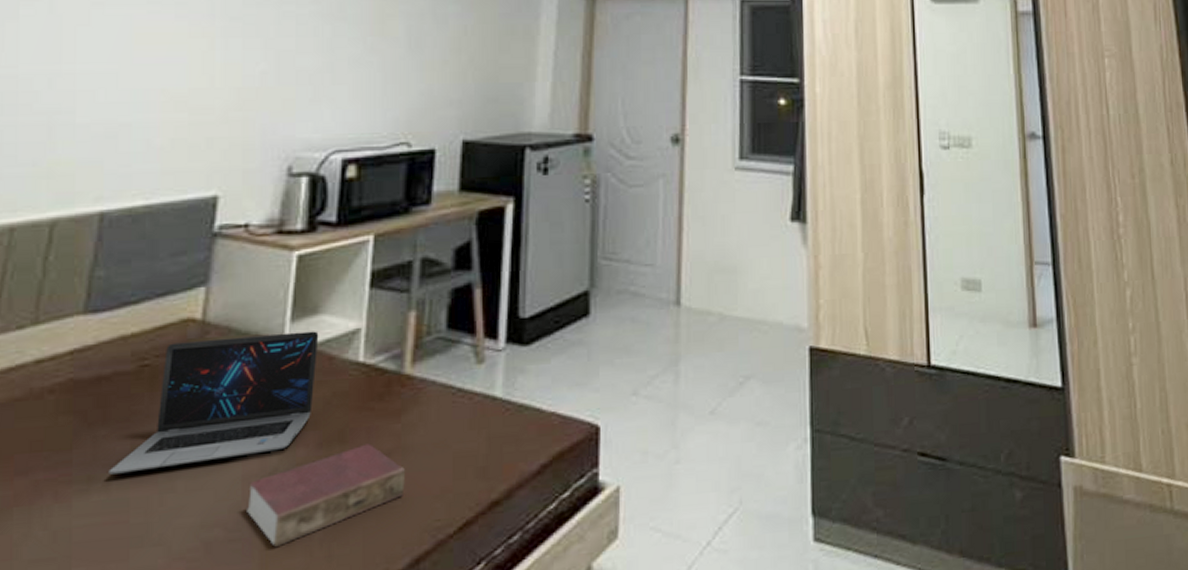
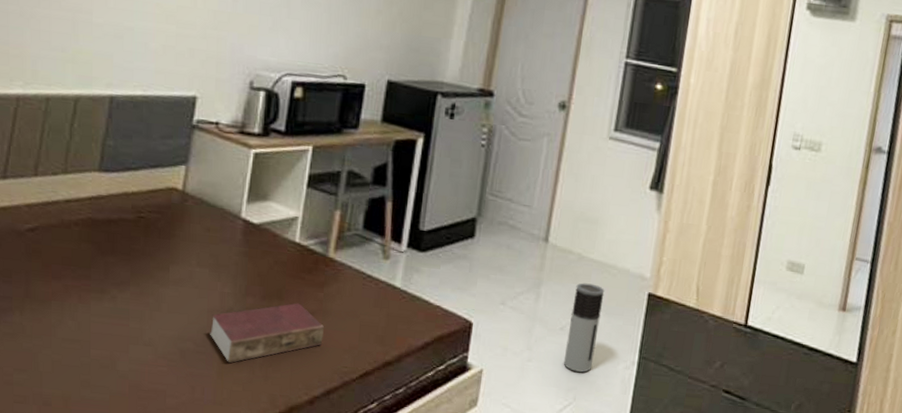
laptop: present [109,331,319,475] -> none [115,204,267,296]
air purifier: none [720,348,757,466] -> present [563,283,605,372]

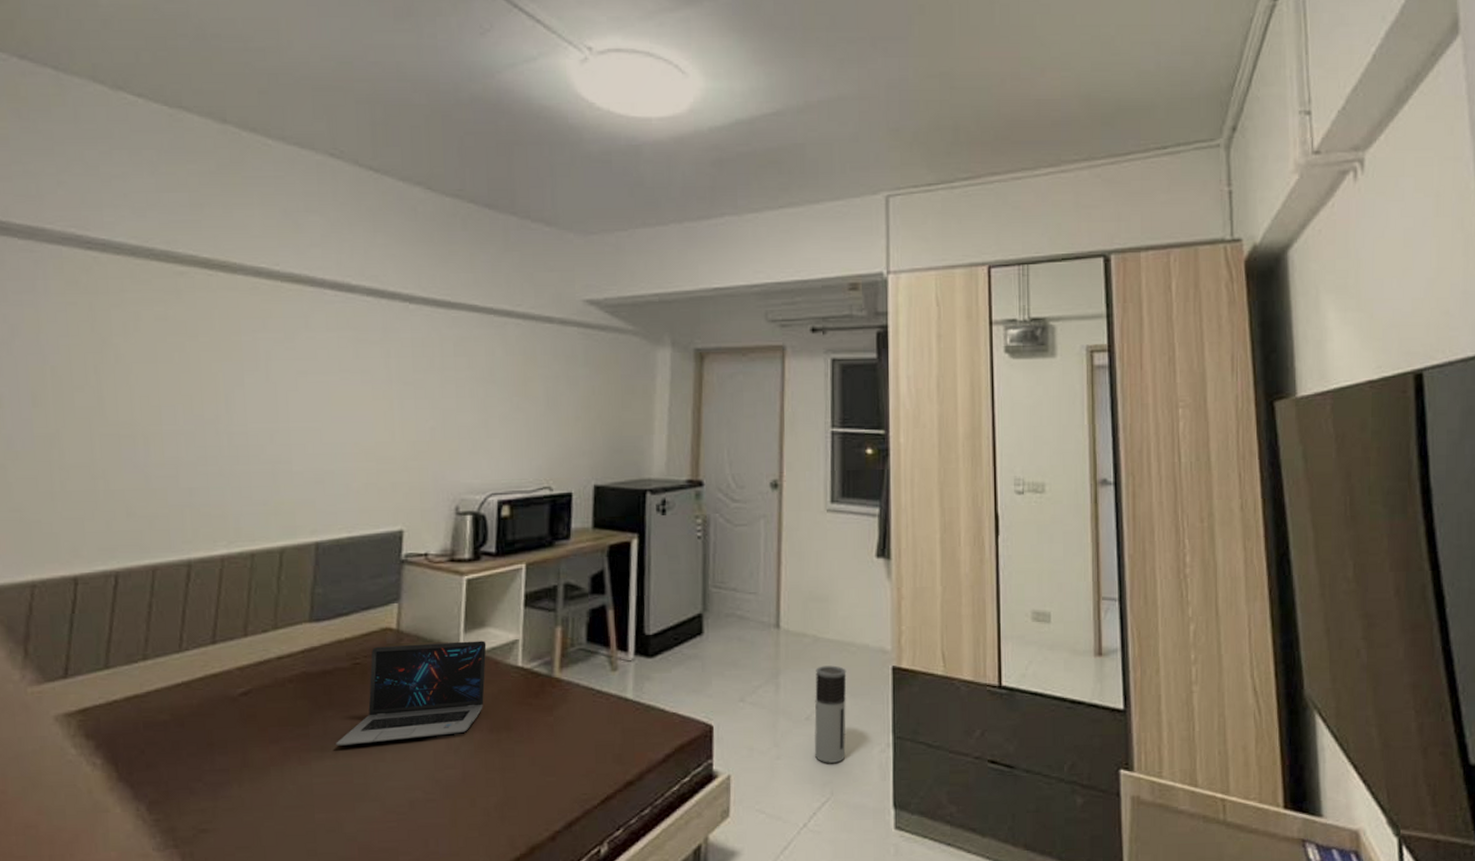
laptop: none [115,204,267,296] -> present [336,640,487,746]
book: present [210,303,325,364] -> none [439,731,559,808]

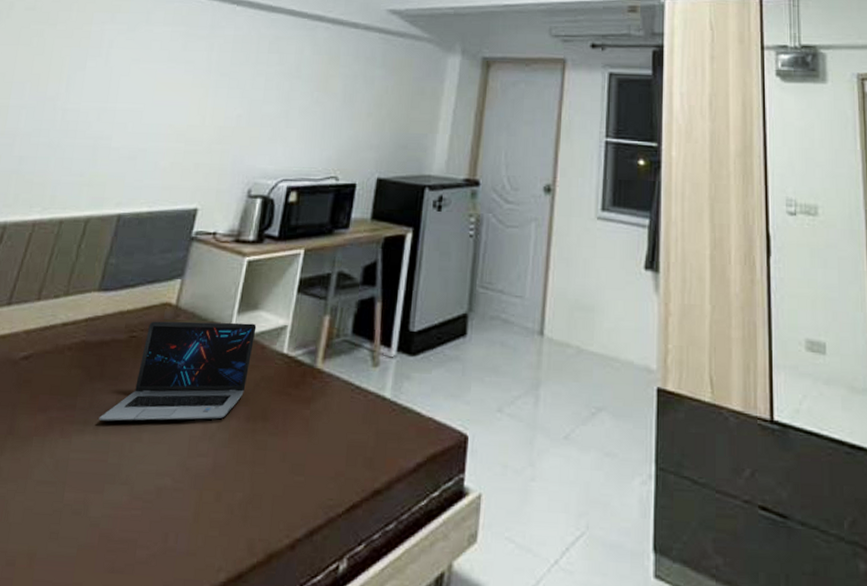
air purifier: present [814,665,847,763] -> none [571,380,609,492]

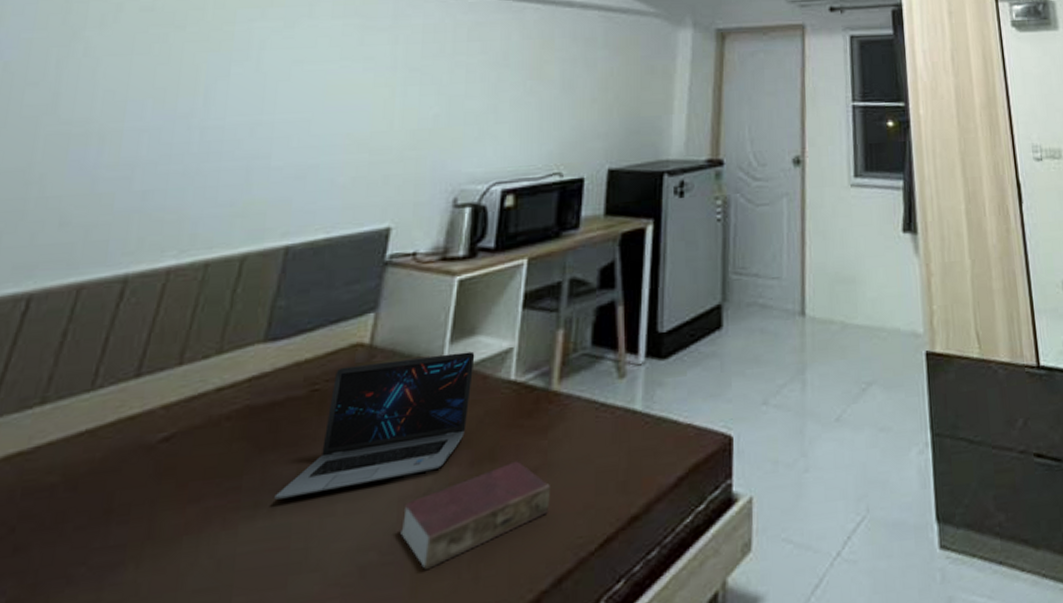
book: none [189,423,310,502] -> present [401,461,551,571]

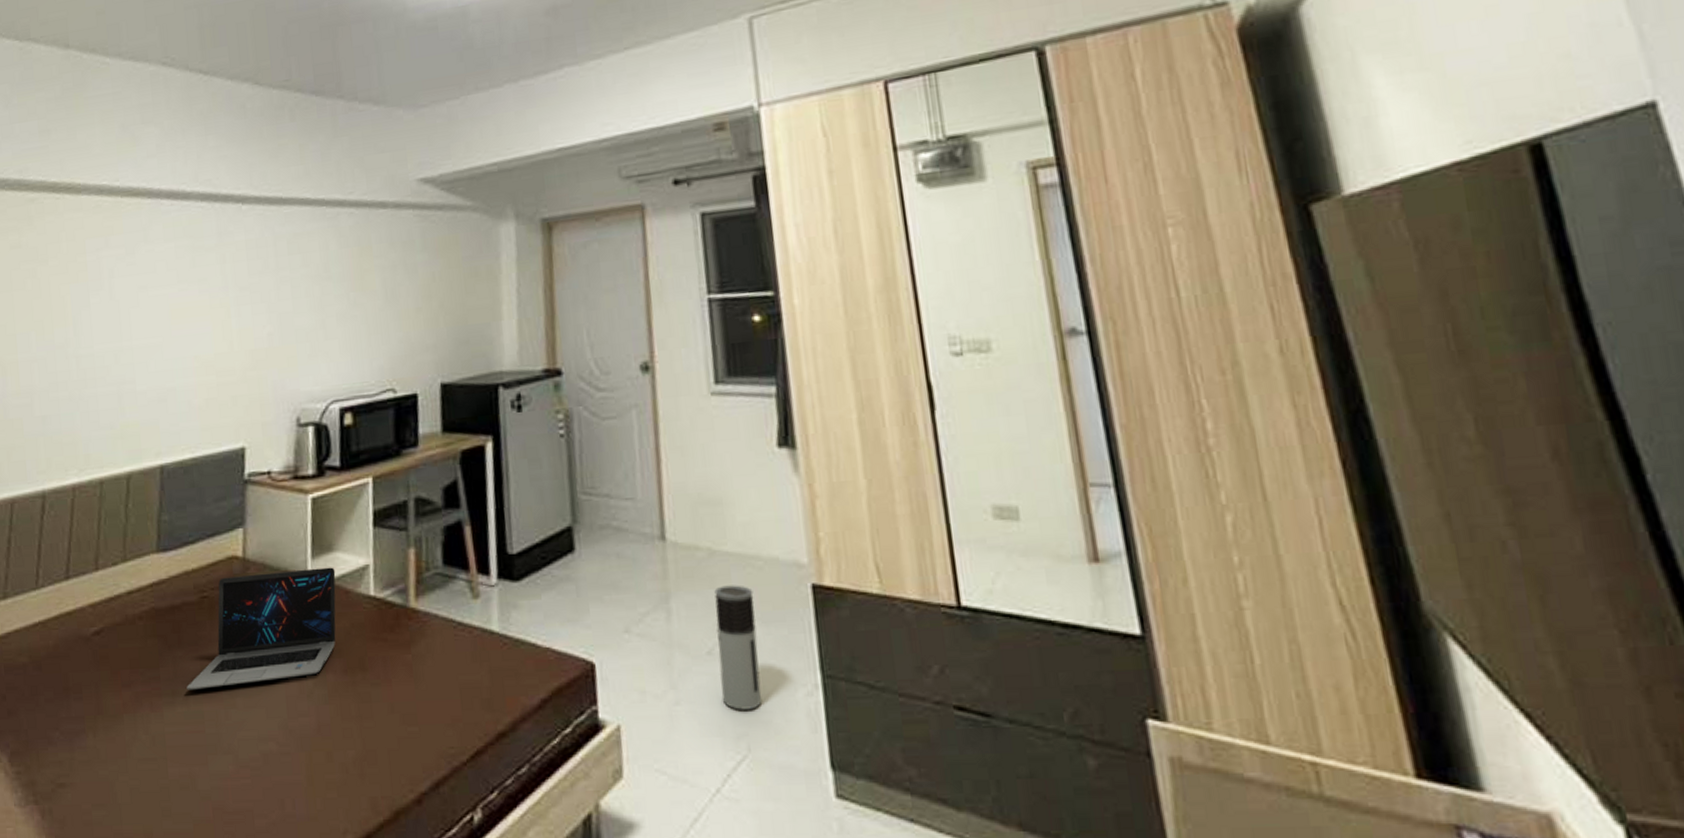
book: present [401,461,551,571] -> none [291,672,420,763]
air purifier: none [845,354,881,473] -> present [714,585,762,710]

